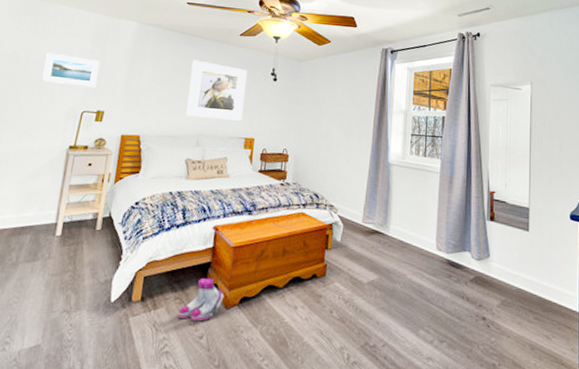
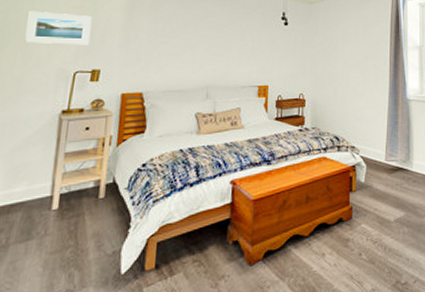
boots: present [177,277,225,322] -> none [197,234,247,283]
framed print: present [185,59,247,121] -> none [192,8,256,69]

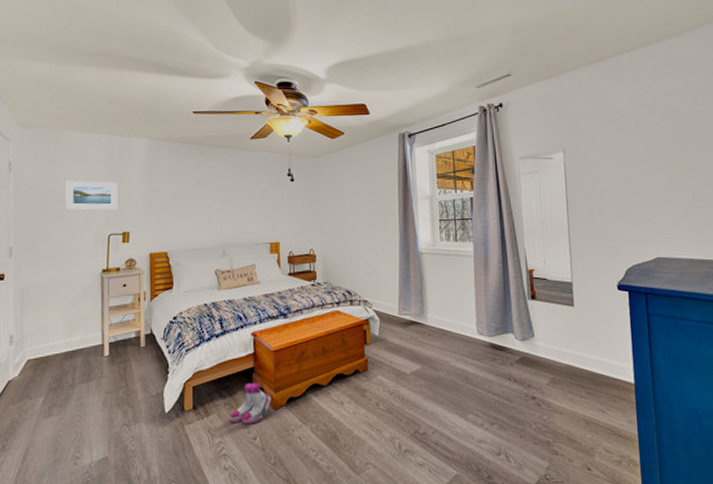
boots: none [197,234,247,283] -> present [229,382,271,424]

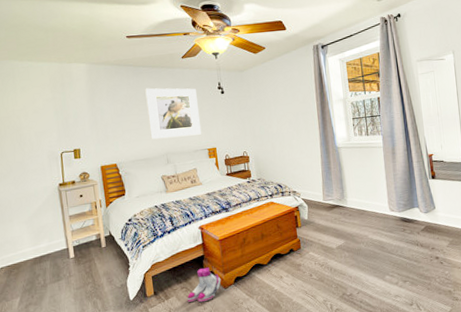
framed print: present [65,180,118,210] -> none [14,105,67,133]
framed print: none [207,169,265,228] -> present [145,88,202,140]

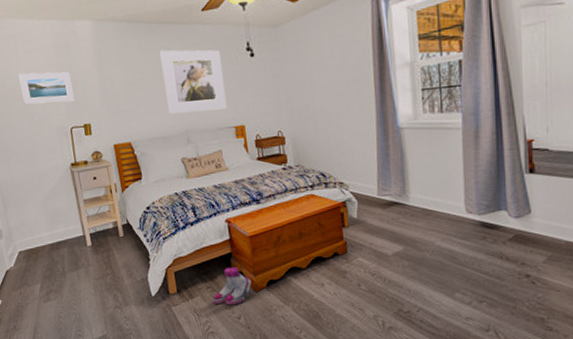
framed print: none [14,105,67,133] -> present [18,71,75,105]

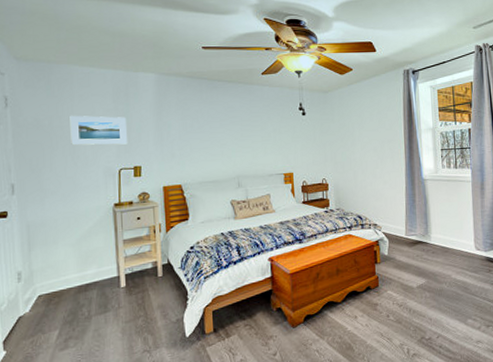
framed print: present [159,49,228,114] -> none [219,104,279,161]
boots: present [213,266,252,305] -> none [250,303,290,342]

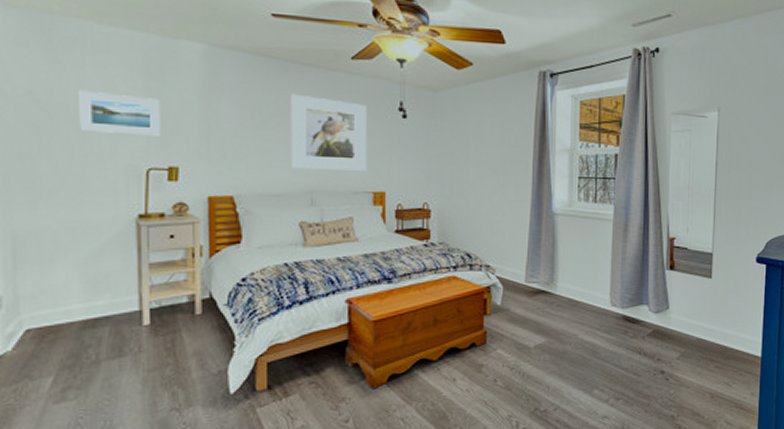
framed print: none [219,104,279,161] -> present [290,93,368,171]

